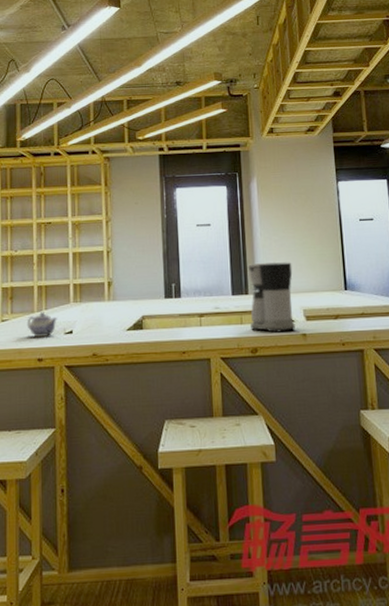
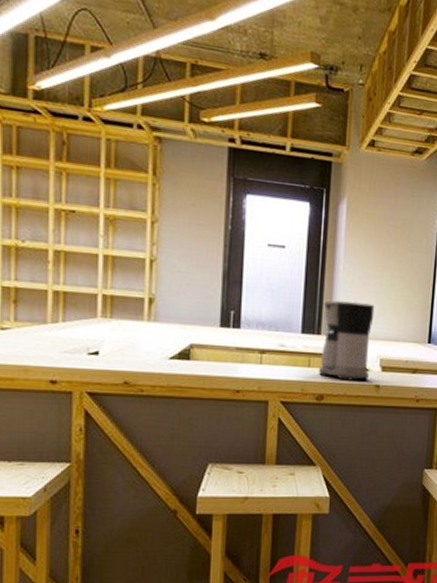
teapot: present [27,312,57,337] -> none [36,324,79,355]

